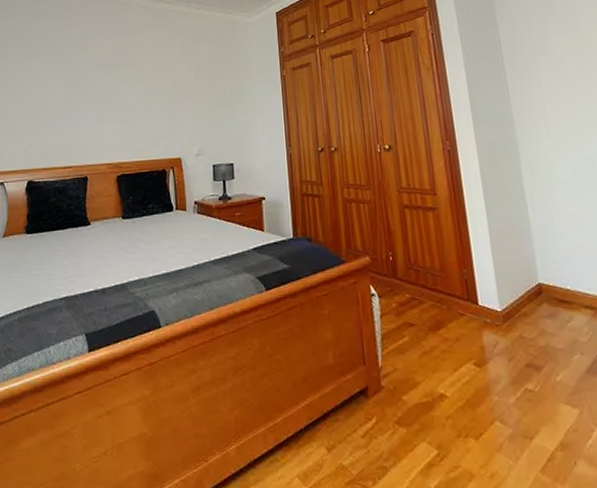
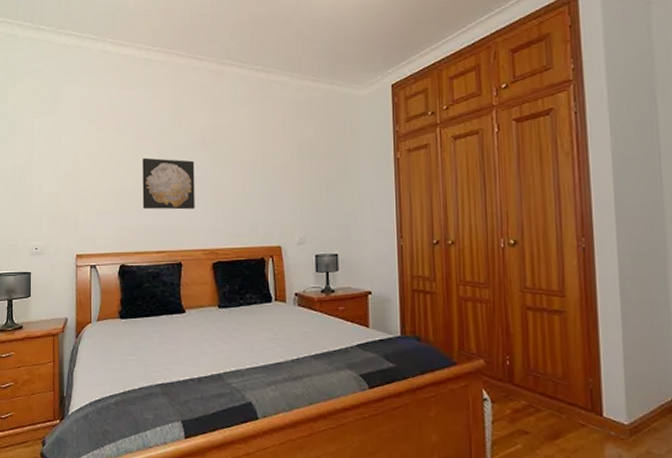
wall art: none [51,80,100,128] -> present [142,157,195,210]

